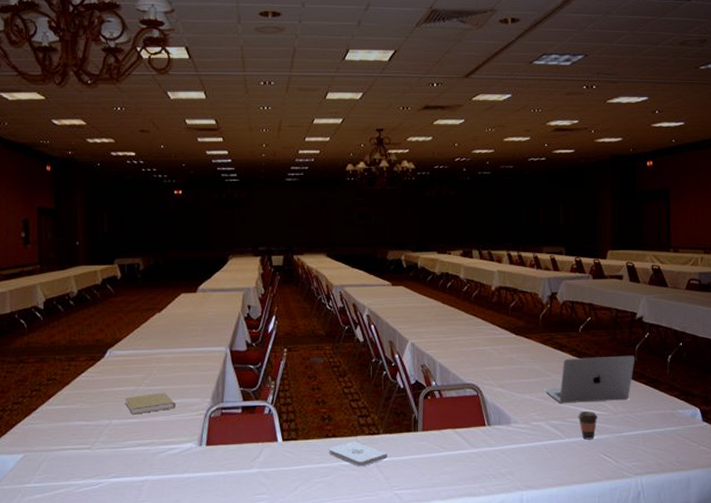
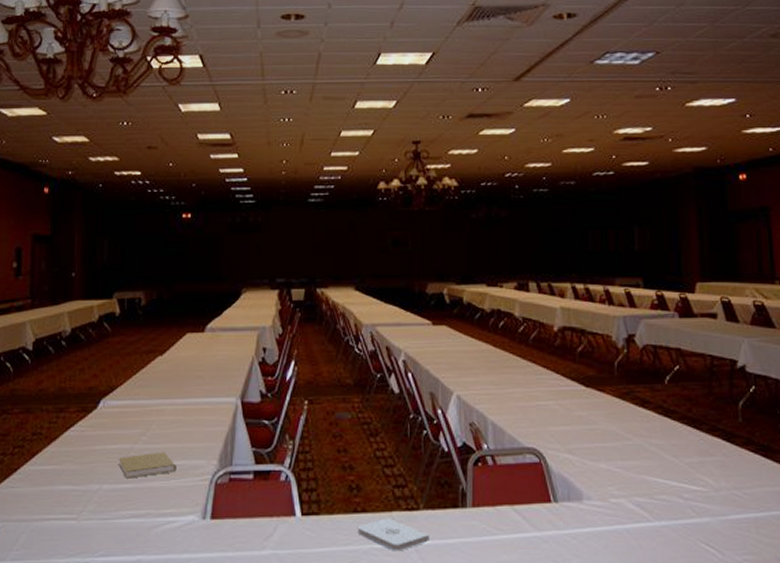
laptop: present [545,355,635,403] -> none [625,415,739,475]
coffee cup: present [578,411,598,440] -> none [668,486,695,524]

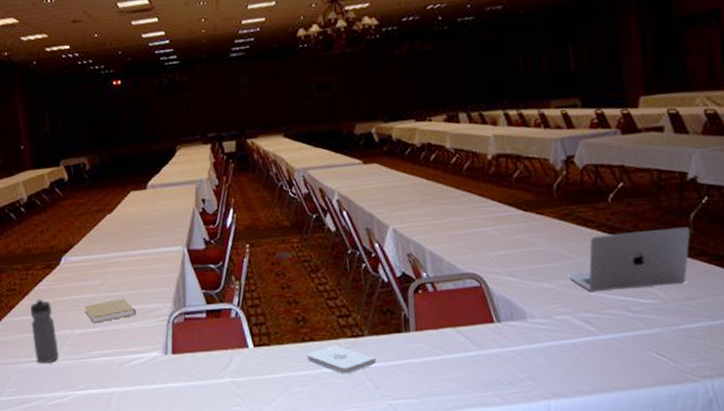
water bottle: none [53,446,83,523] -> present [30,298,59,364]
laptop: none [625,415,739,475] -> present [568,227,691,291]

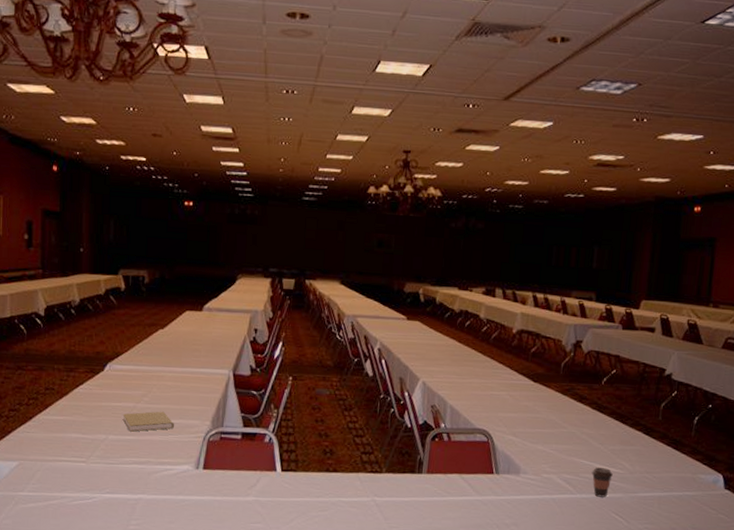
water bottle: present [30,298,59,364] -> none [64,401,91,465]
notepad: present [307,344,376,374] -> none [328,477,389,505]
laptop: present [568,227,691,291] -> none [559,411,660,460]
coffee cup: none [615,300,644,335] -> present [591,468,613,498]

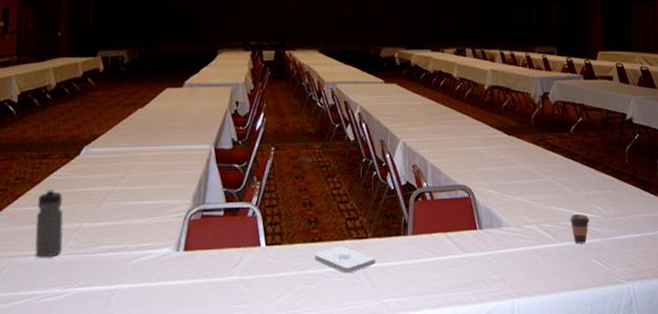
water bottle: none [64,401,91,465] -> present [34,189,64,258]
book: present [122,411,174,432] -> none [98,193,153,217]
notepad: none [328,477,389,505] -> present [314,245,376,274]

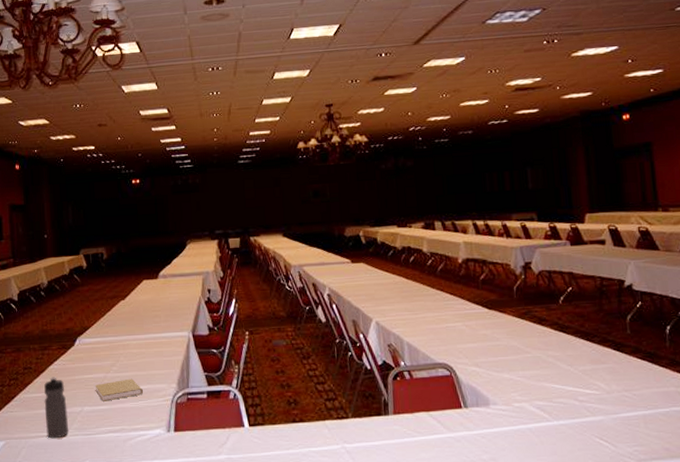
book: none [98,193,153,217] -> present [95,378,143,401]
notepad: present [314,245,376,274] -> none [296,425,358,453]
coffee cup: present [569,214,589,244] -> none [565,390,589,422]

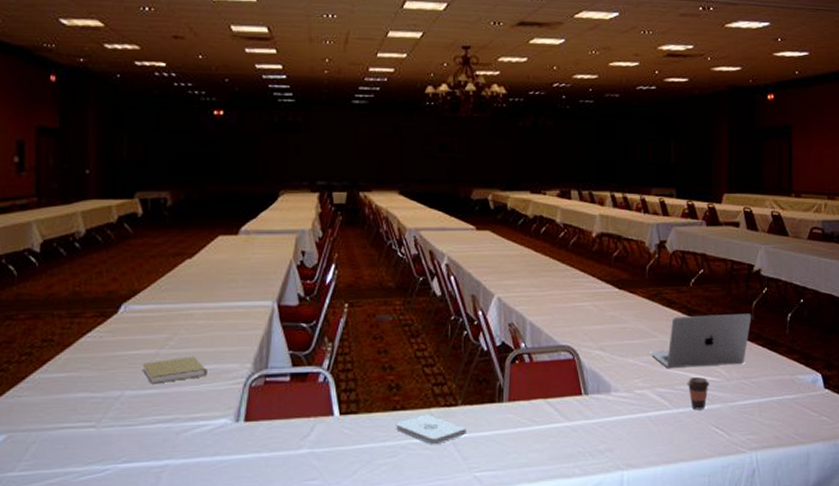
water bottle: present [44,377,69,439] -> none [68,352,102,431]
notepad: none [296,425,358,453] -> present [396,414,466,445]
laptop: none [525,327,628,382] -> present [651,313,752,368]
coffee cup: none [565,390,589,422] -> present [687,377,709,410]

